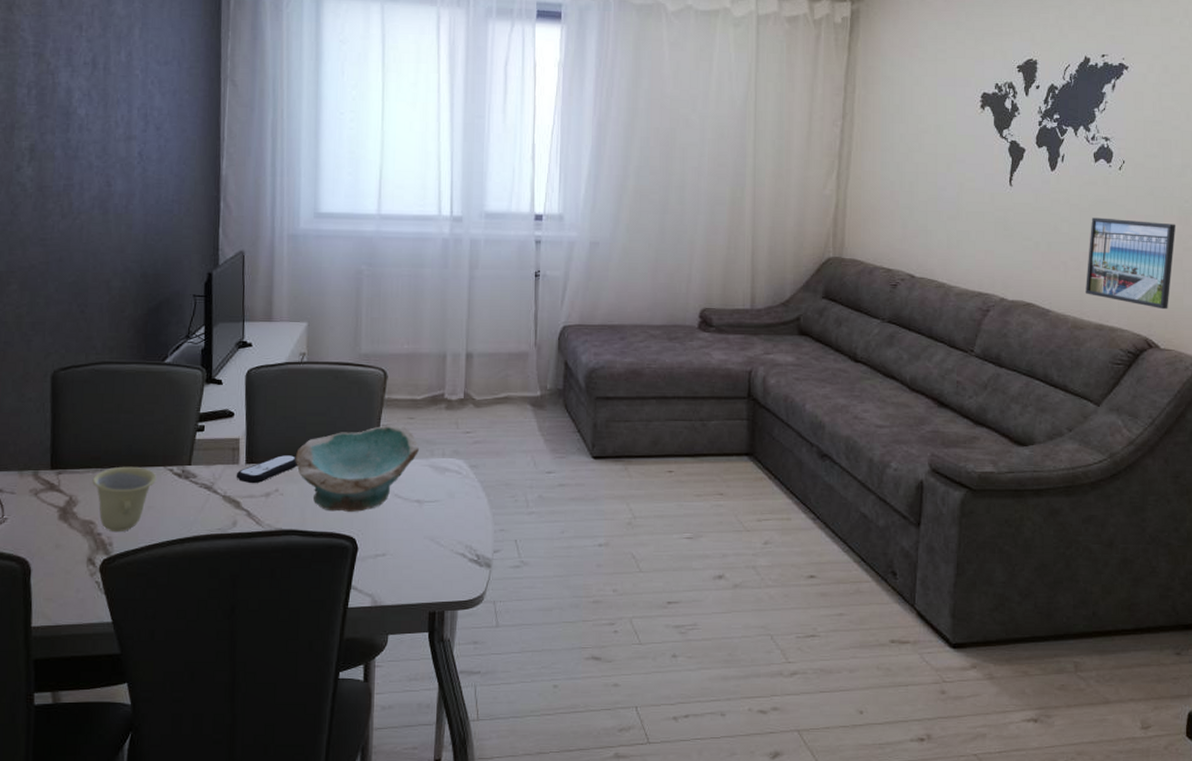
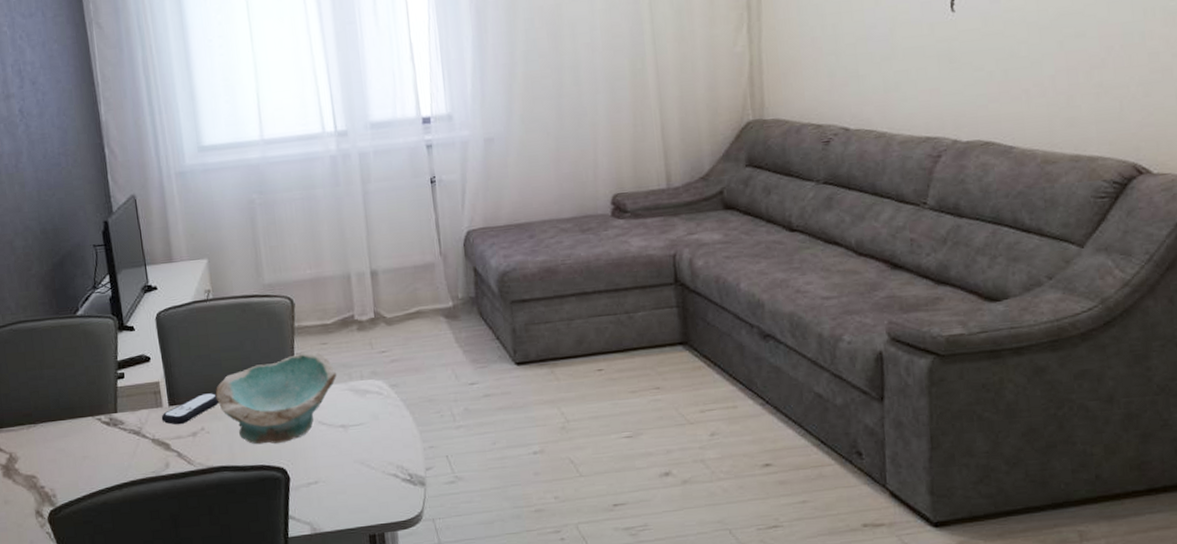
cup: present [92,466,157,533] -> none [27,419,87,485]
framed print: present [1085,217,1176,310] -> none [1054,27,1162,129]

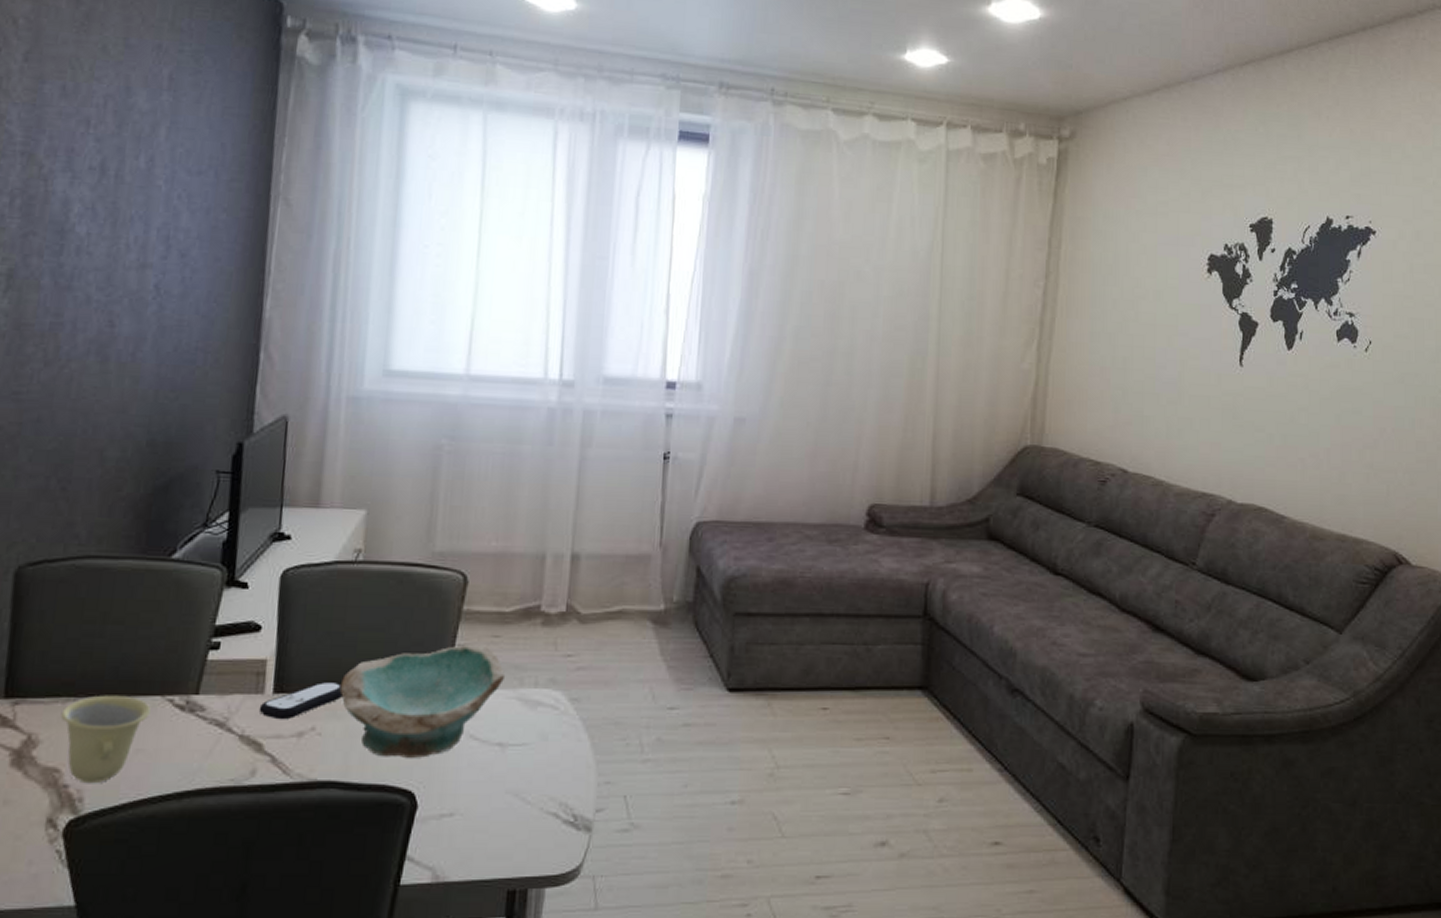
cup: none [27,419,87,485] -> present [60,695,151,784]

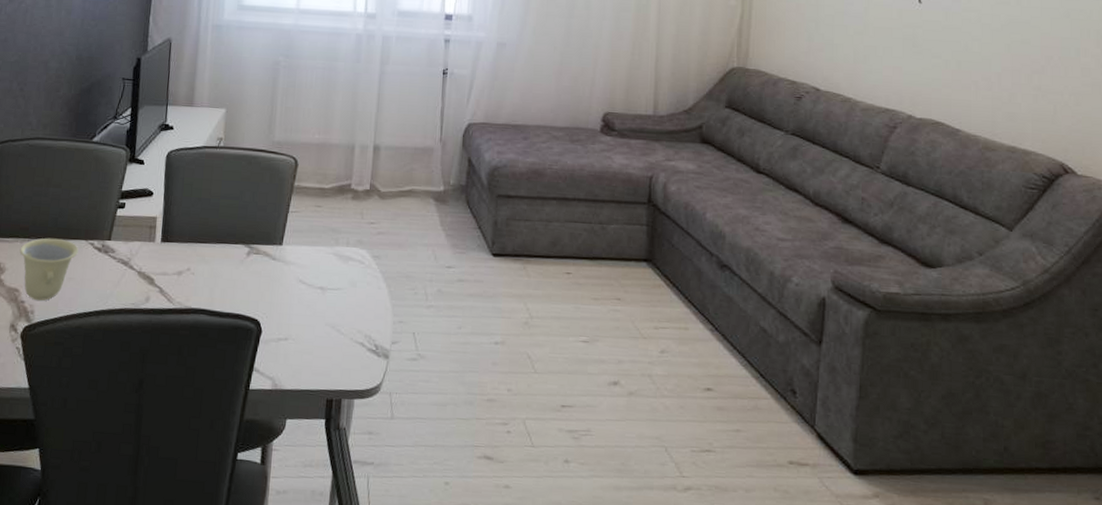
remote control: present [258,682,343,720] -> none [151,235,209,262]
bowl: present [339,644,506,758] -> none [207,211,326,295]

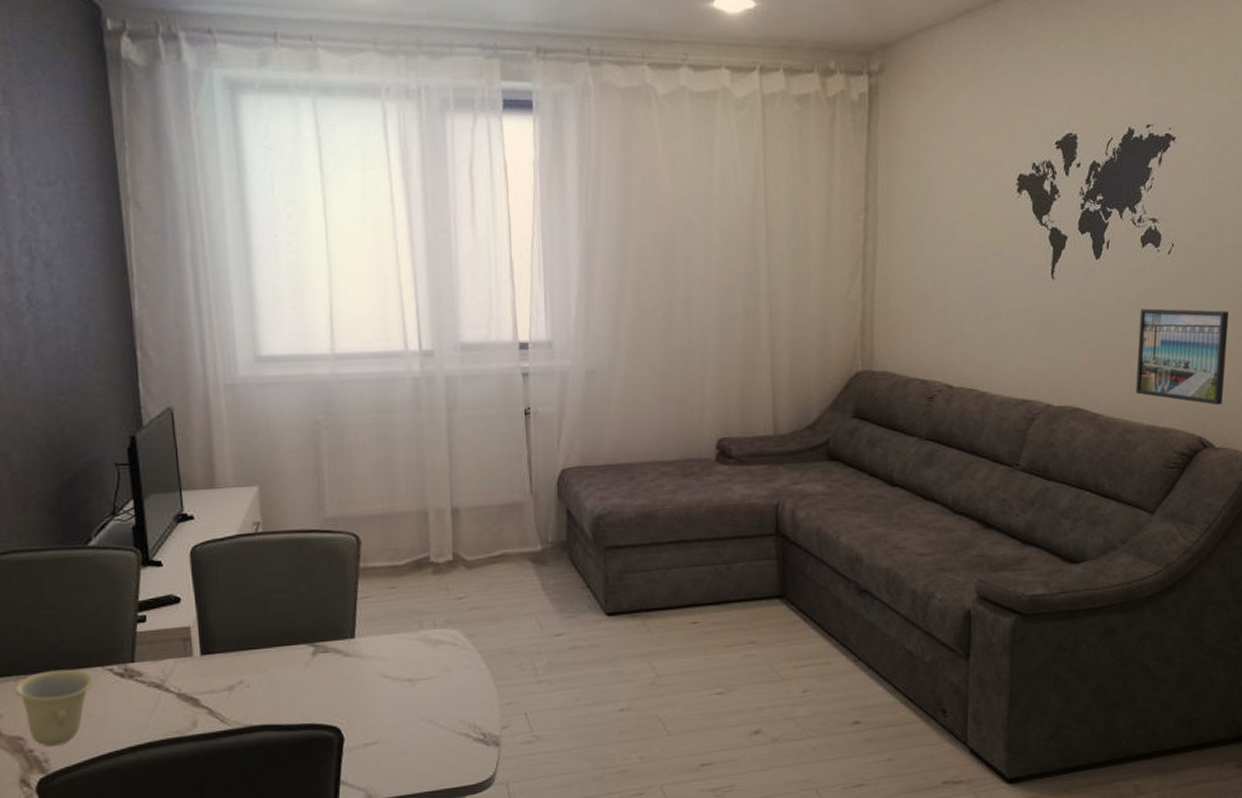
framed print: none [996,37,1094,135] -> present [1135,308,1230,406]

